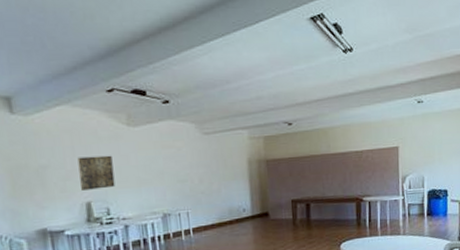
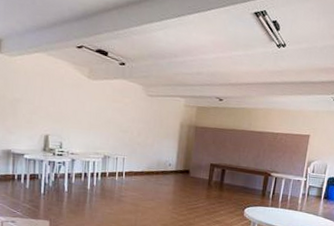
wall art: present [77,155,115,190] -> none [43,97,72,127]

